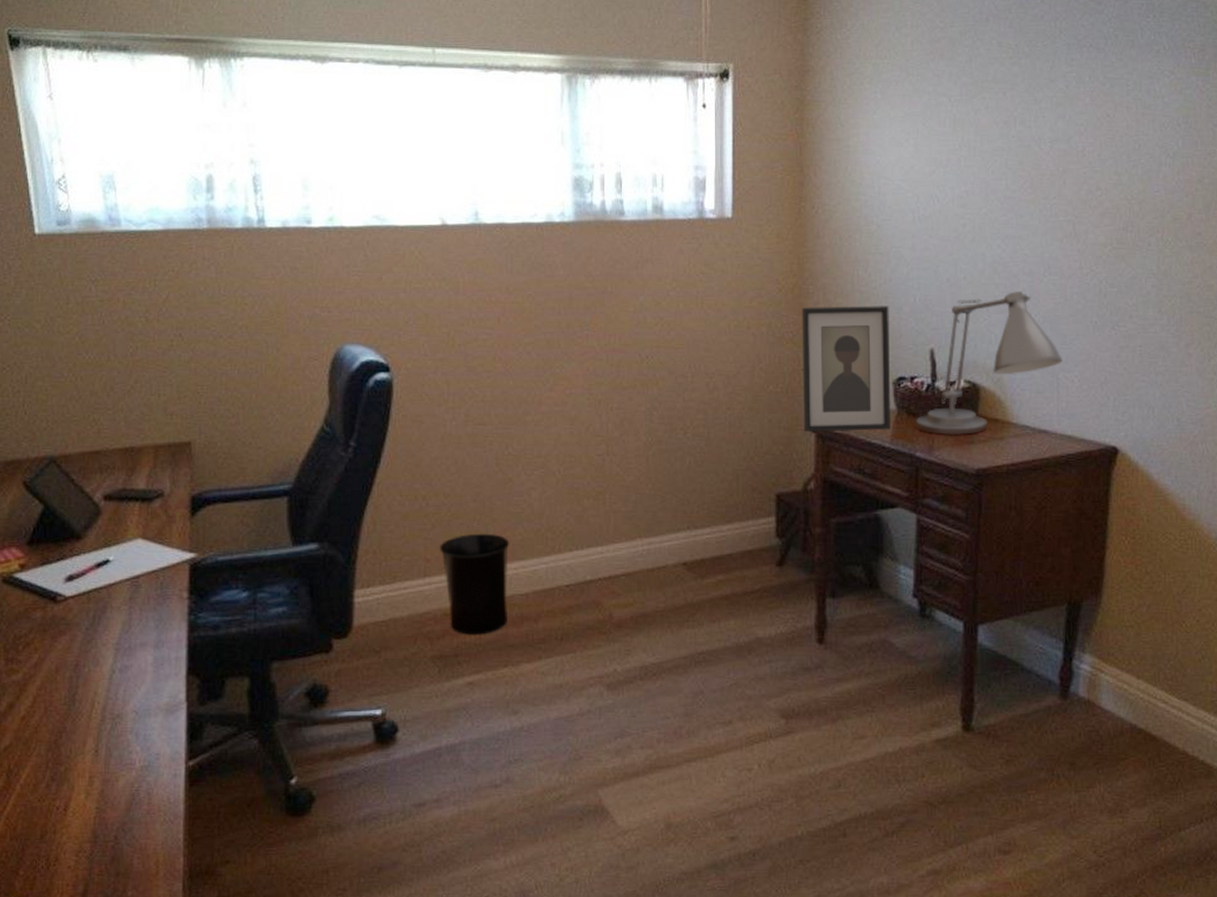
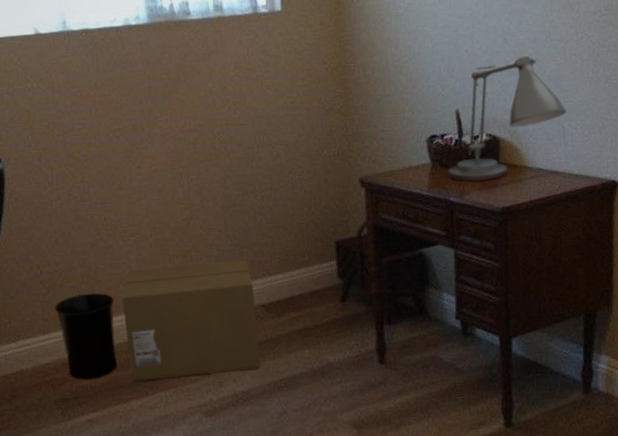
box: none [519,507,677,642] -> present [122,259,261,382]
picture frame: present [801,306,891,433] -> none [345,76,428,188]

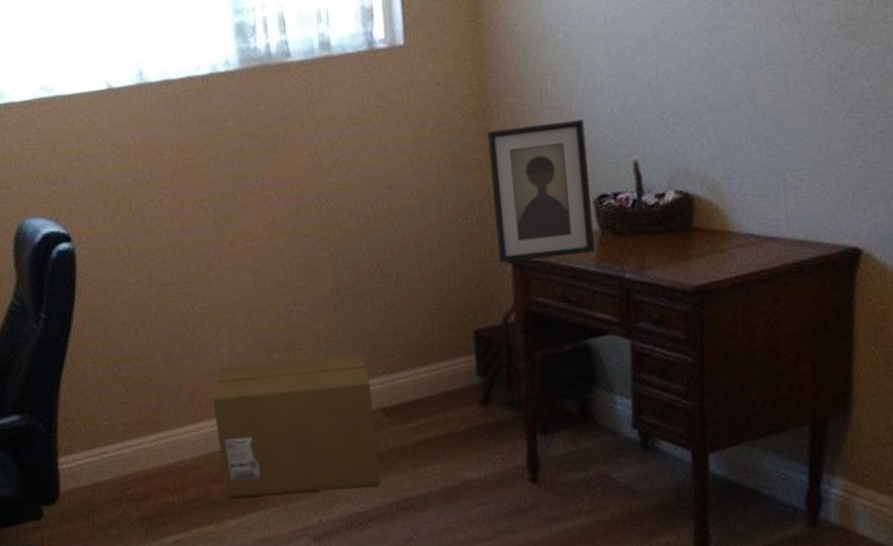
waste bin: present [54,292,118,380] -> none [134,392,209,494]
picture frame: none [345,76,428,188] -> present [487,119,596,264]
desk lamp: present [448,56,567,182] -> none [623,86,789,253]

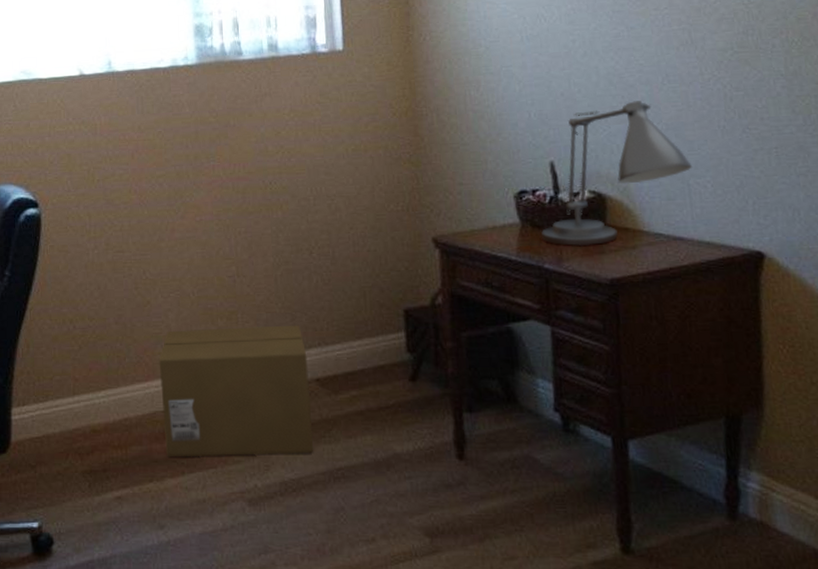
picture frame: present [487,119,596,264] -> none [416,122,517,249]
desk lamp: none [623,86,789,253] -> present [541,101,692,247]

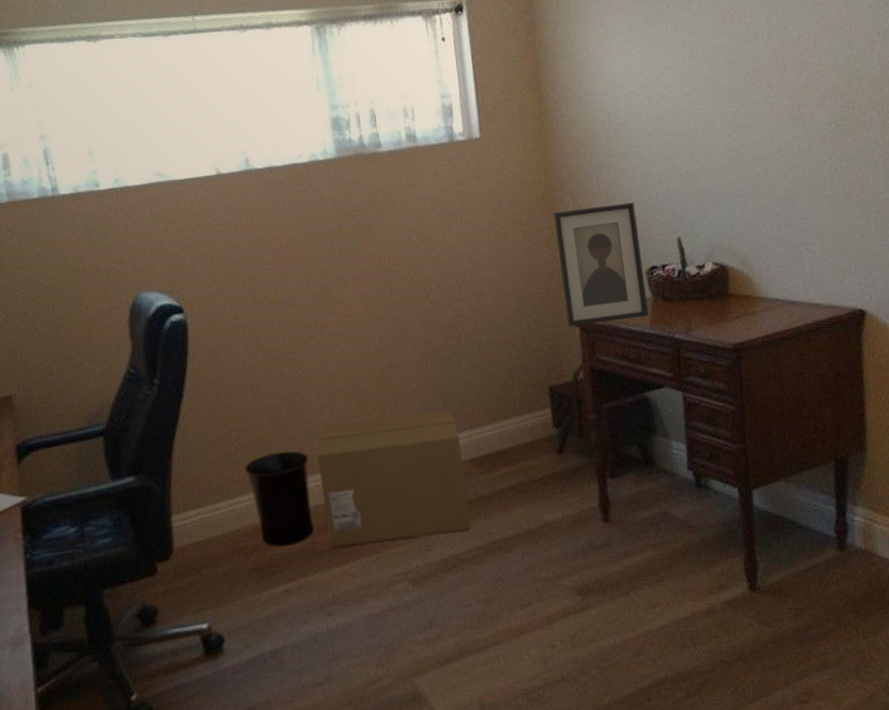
waste bin: none [86,353,152,450] -> present [244,450,314,546]
picture frame: none [416,122,517,249] -> present [553,202,650,327]
desk lamp: present [541,101,692,247] -> none [671,175,803,316]

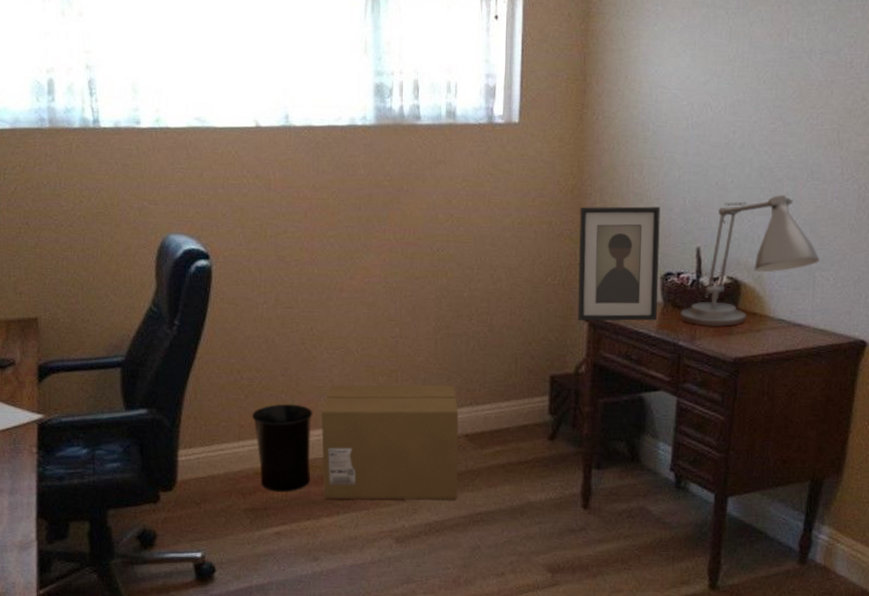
desk lamp: none [671,175,803,316] -> present [680,195,820,327]

